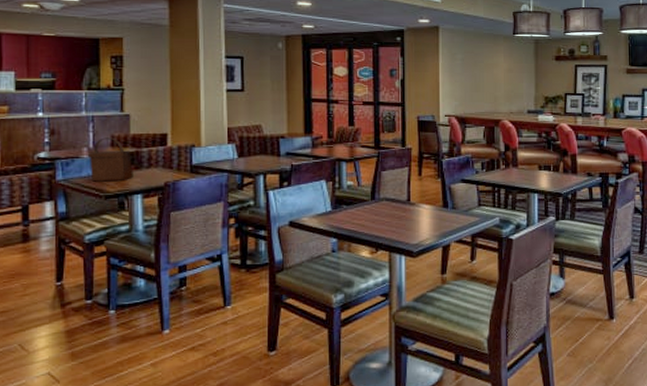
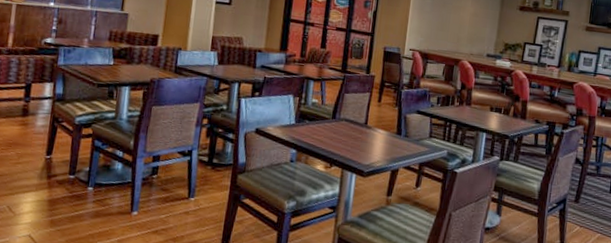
handbag: present [89,137,133,182] -> none [87,31,126,73]

